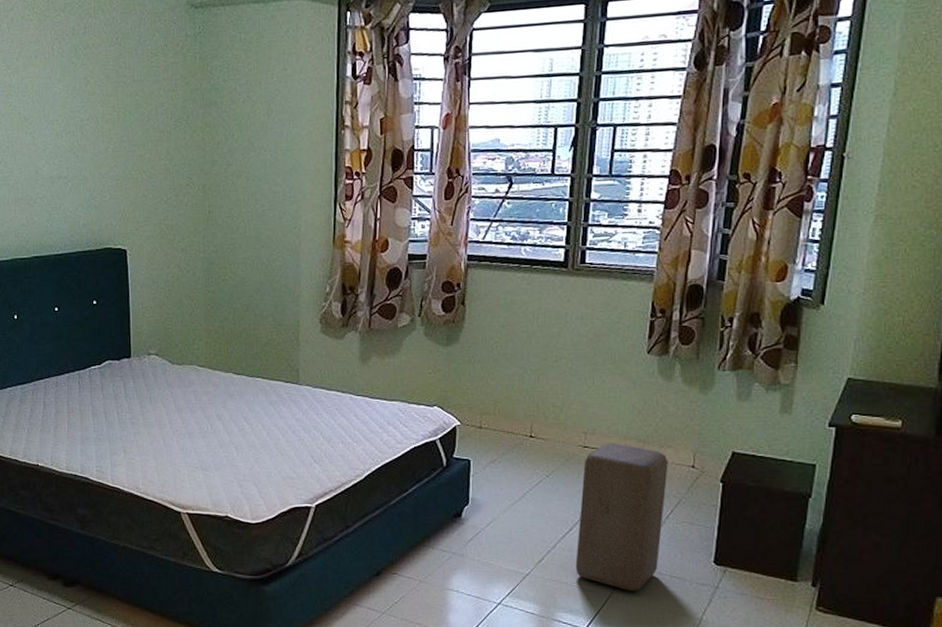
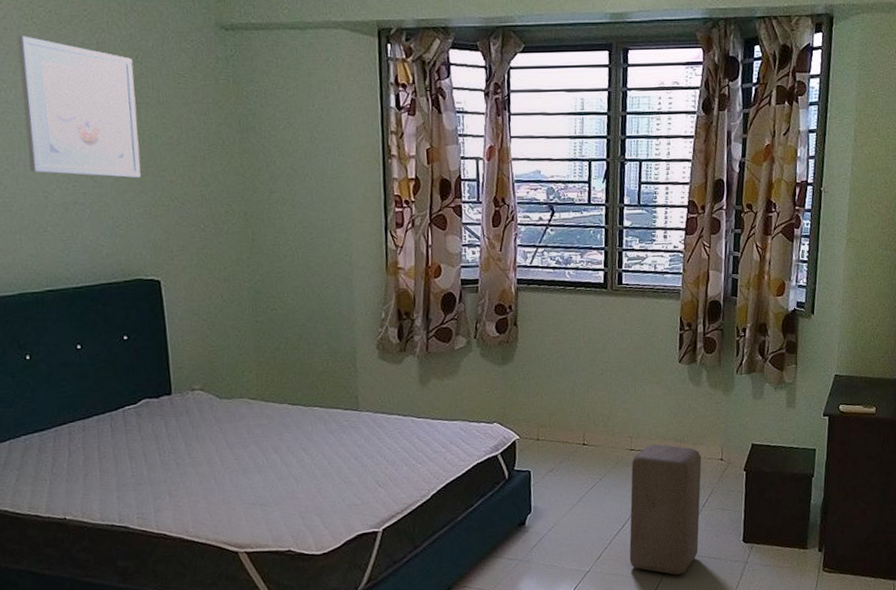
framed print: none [21,25,116,153] -> present [17,36,141,178]

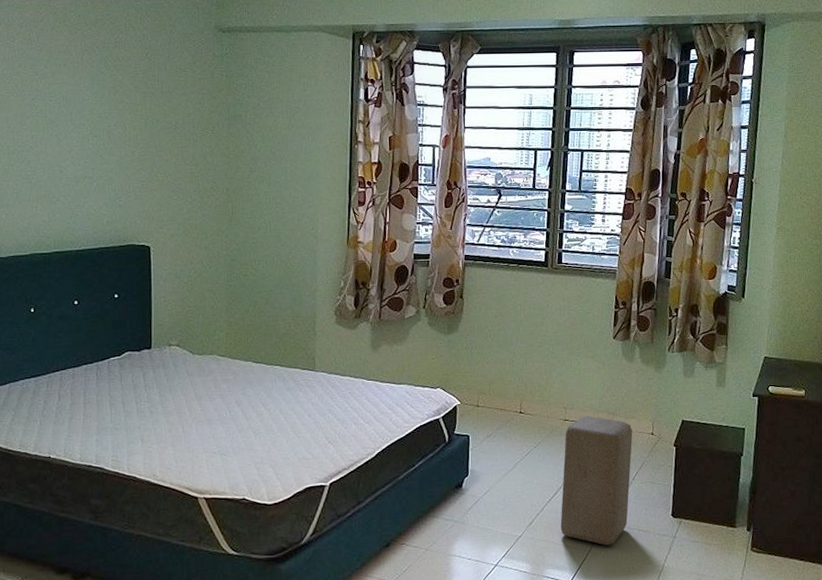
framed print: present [17,36,141,178] -> none [50,36,144,157]

